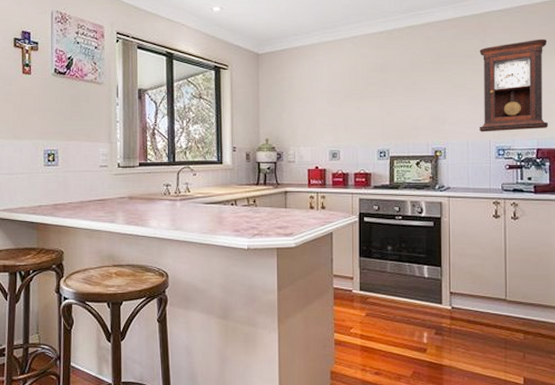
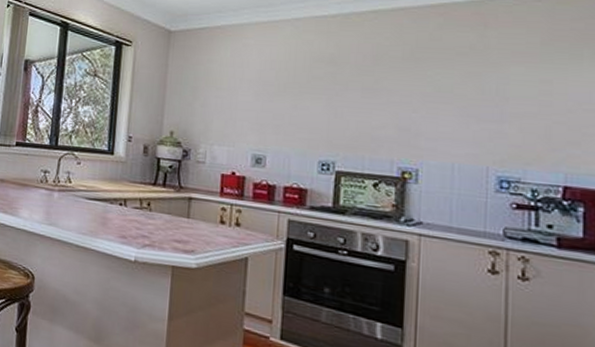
pendulum clock: present [479,38,549,132] -> none [470,38,586,160]

